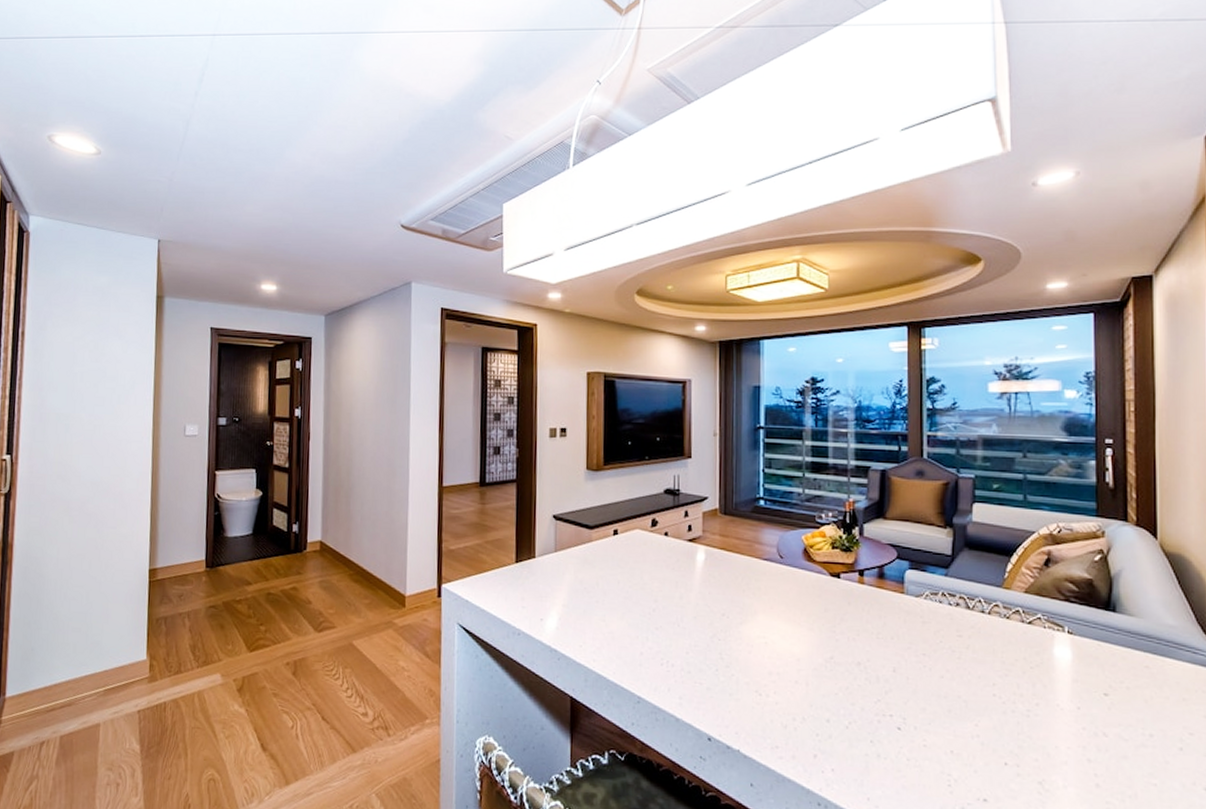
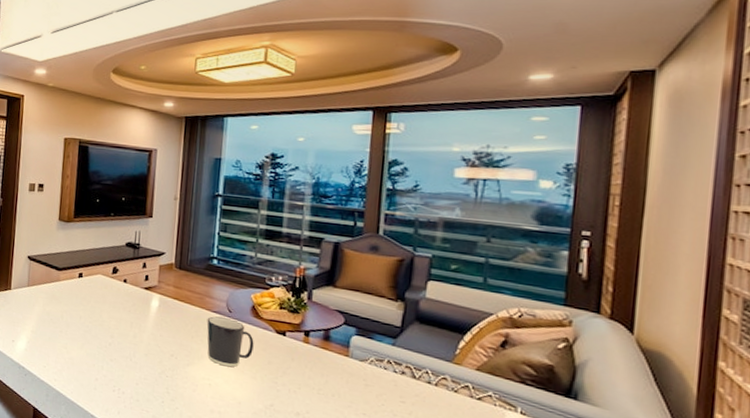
mug: none [758,565,808,620] -> present [206,316,254,367]

